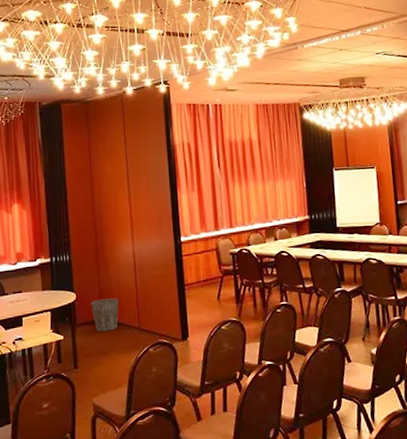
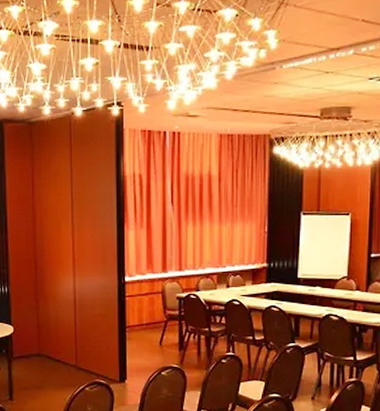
waste bin: present [91,298,119,332] -> none [28,334,56,366]

